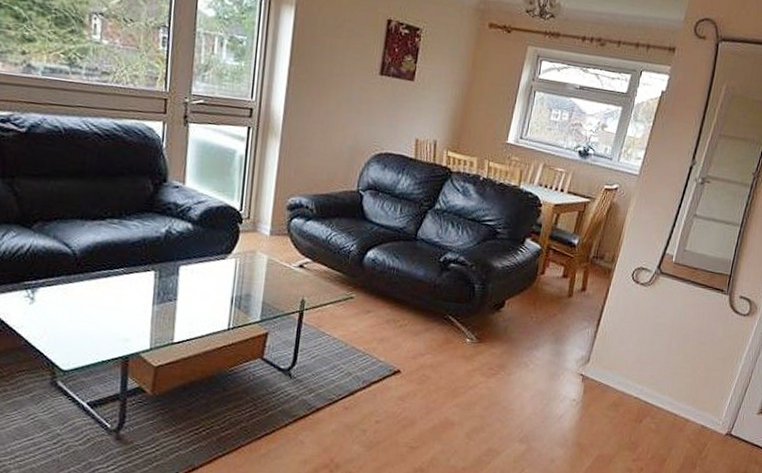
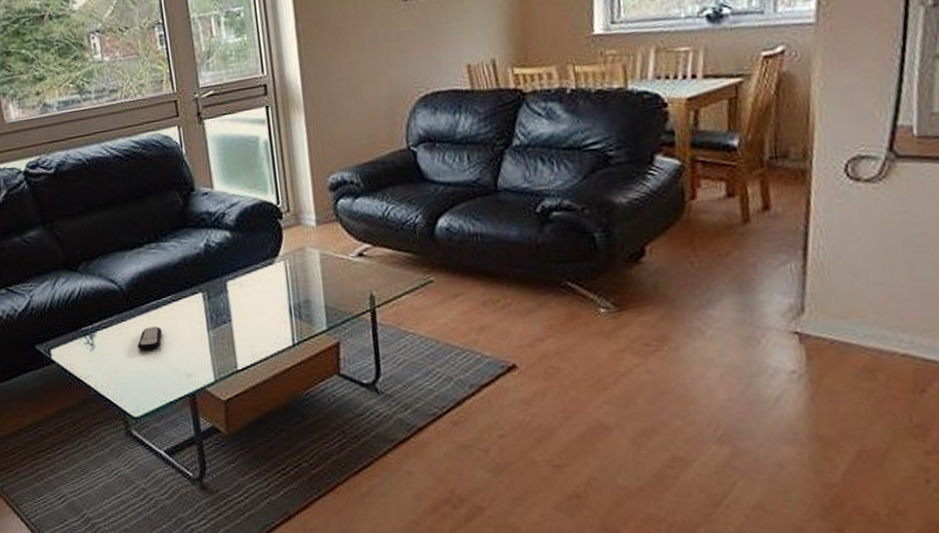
remote control: none [80,292,109,313] -> present [137,326,163,351]

